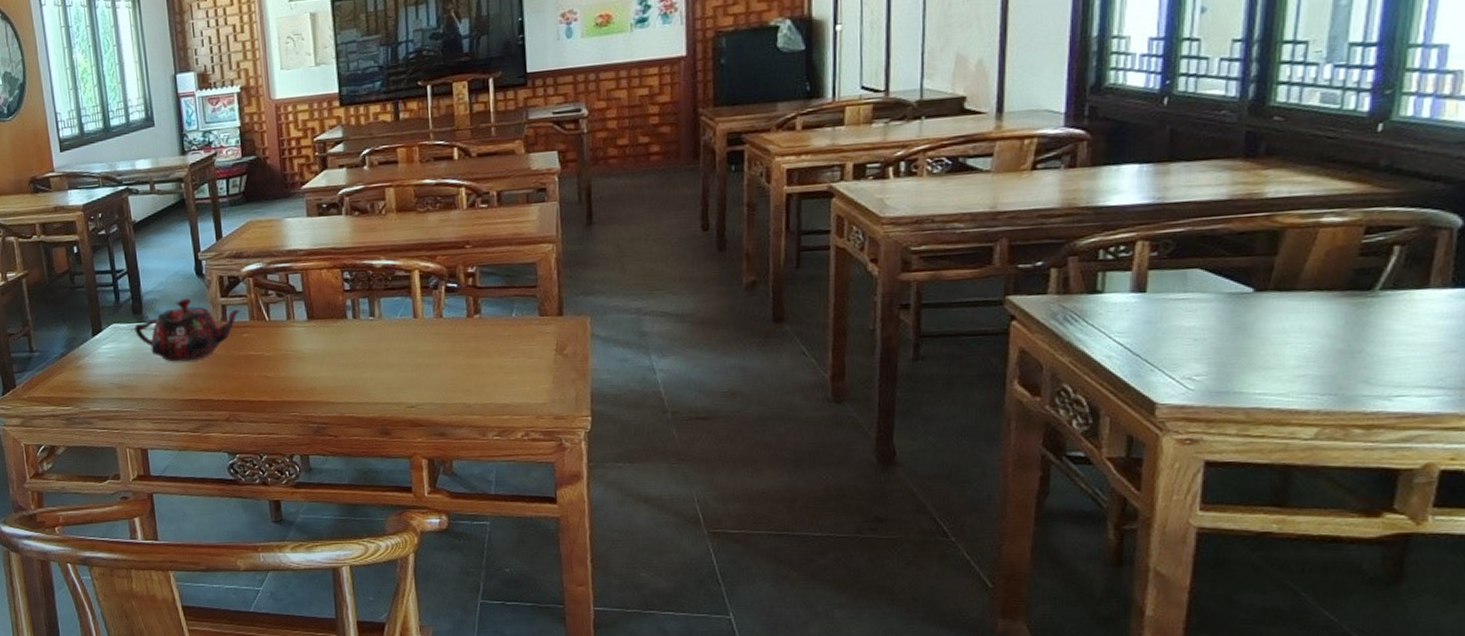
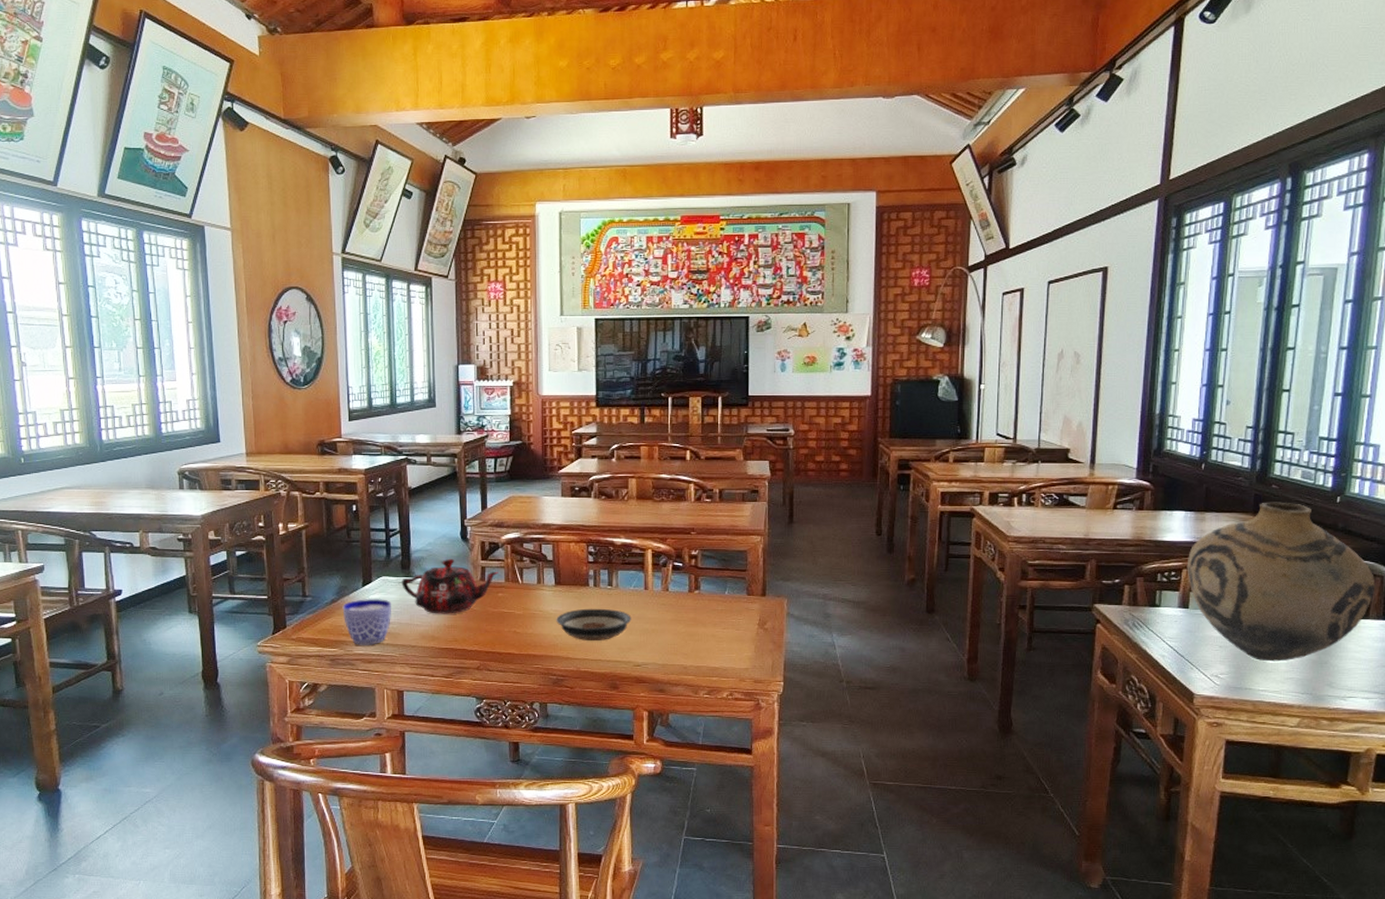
cup: none [73,348,127,402] -> present [342,598,392,645]
saucer: none [312,343,401,382] -> present [556,608,632,642]
vase: none [1142,138,1439,356] -> present [1186,502,1374,662]

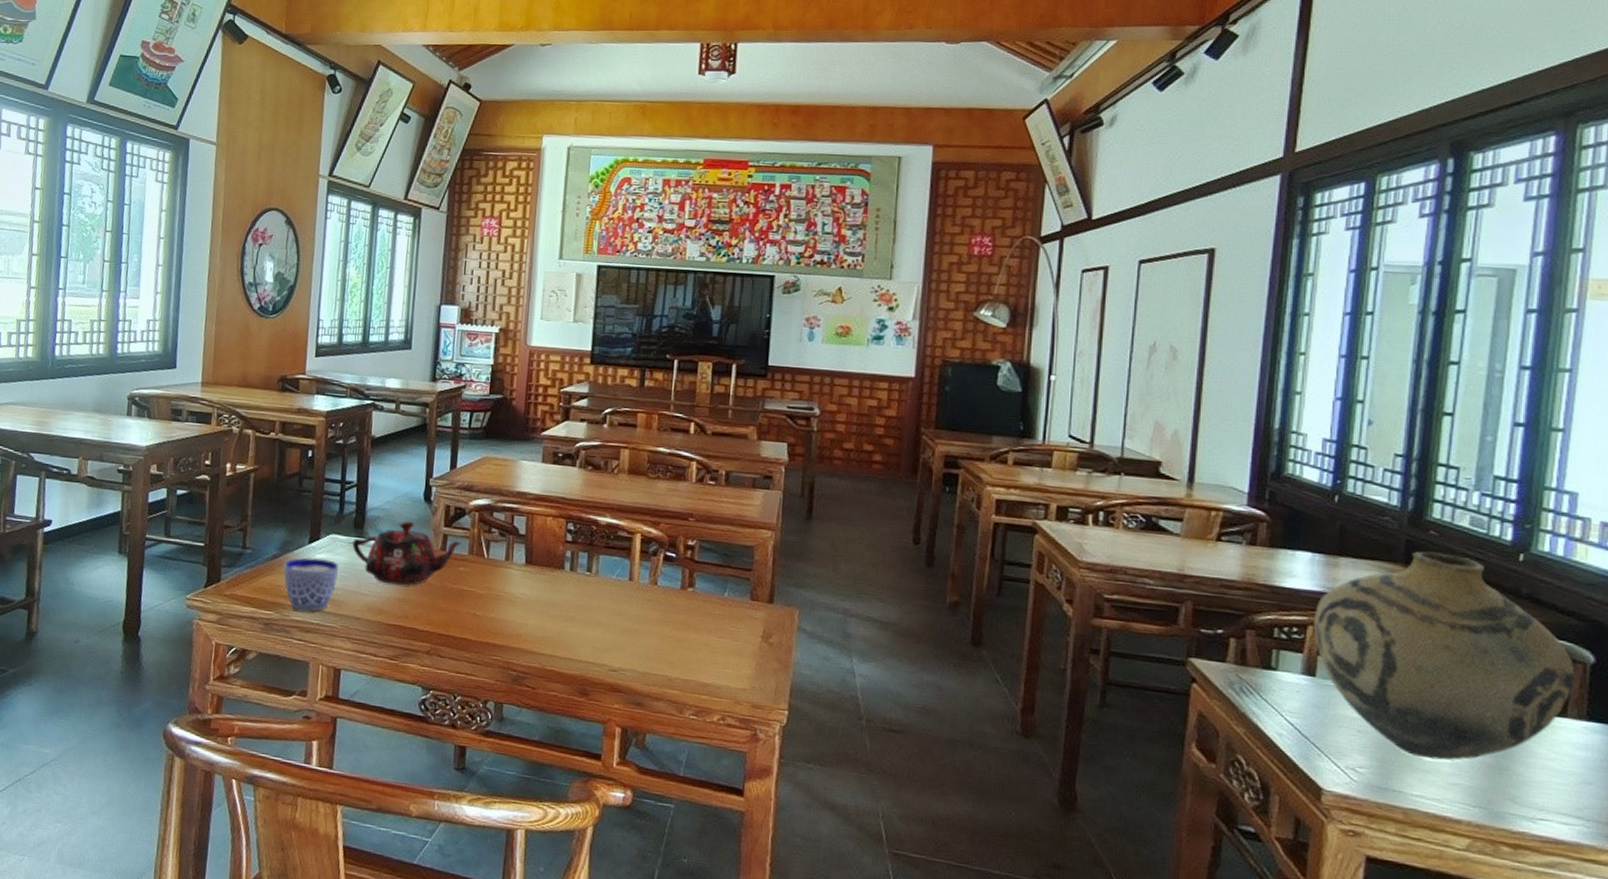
saucer: present [556,608,632,642] -> none [523,595,611,636]

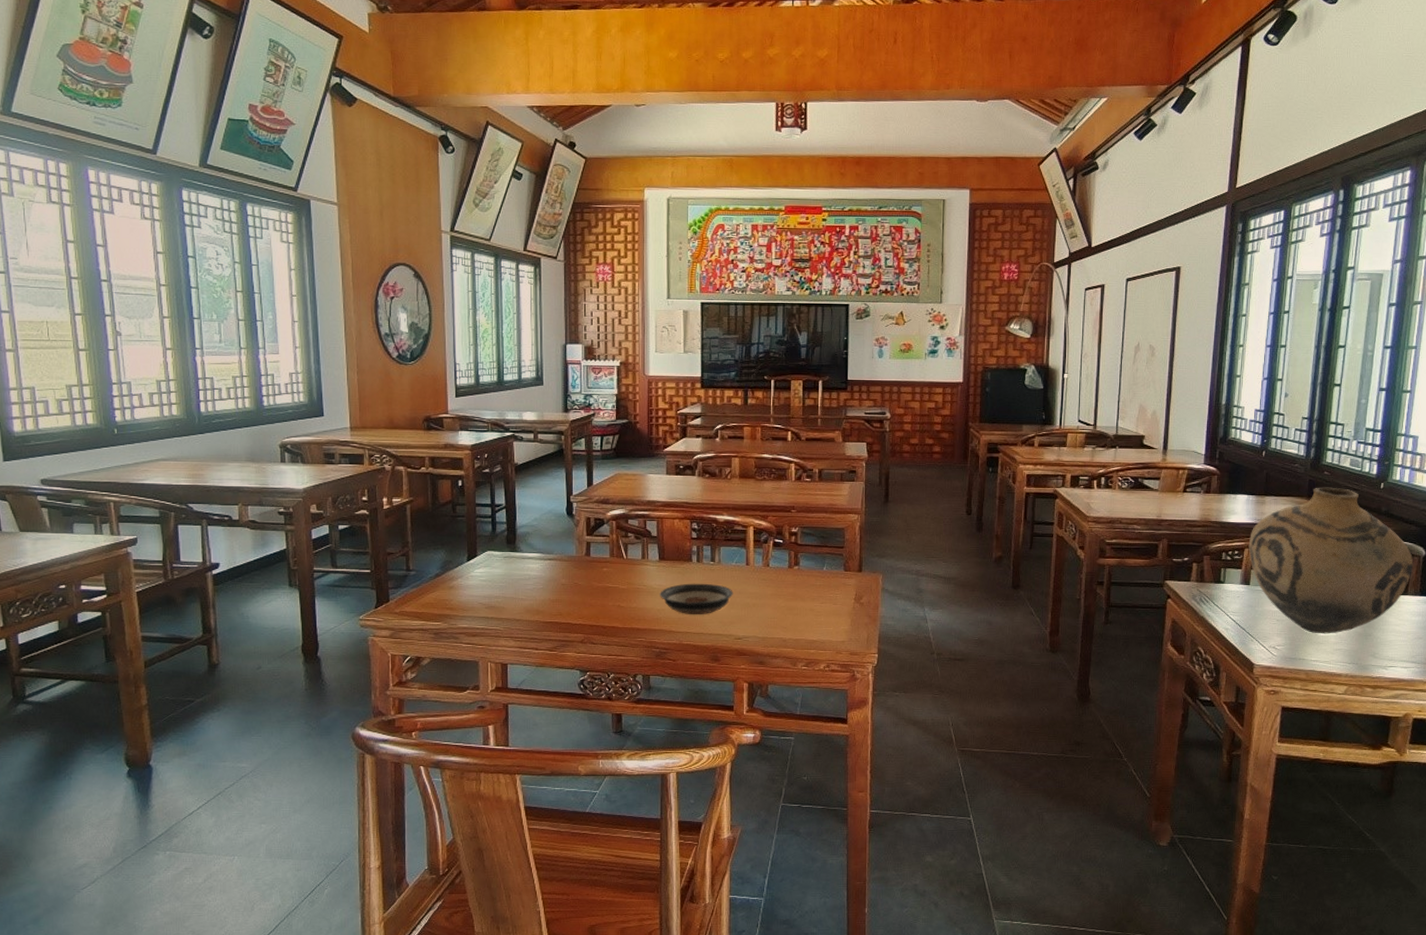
cup: present [284,557,339,612] -> none [447,572,497,619]
teapot: present [352,521,462,586] -> none [507,533,603,589]
saucer: none [523,595,611,636] -> present [660,583,733,615]

